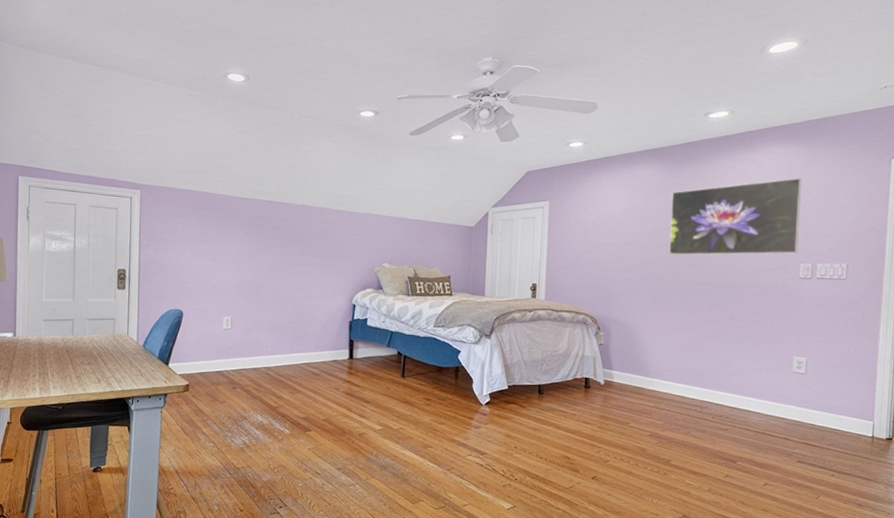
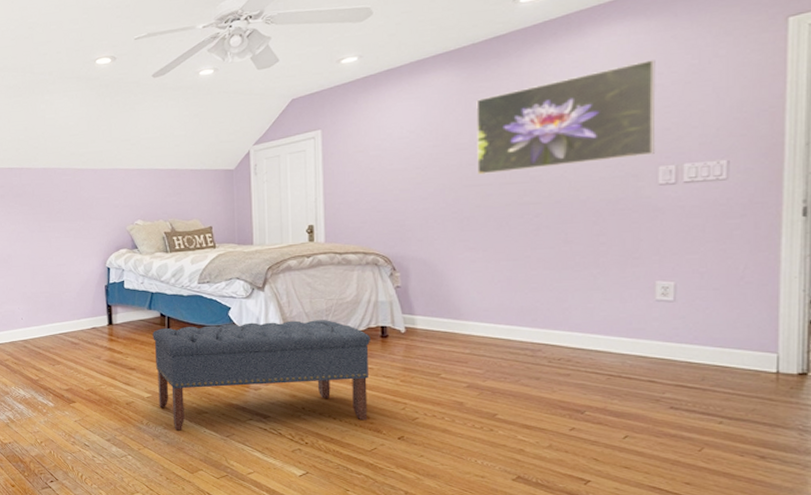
bench: none [389,365,576,463] -> present [152,320,370,431]

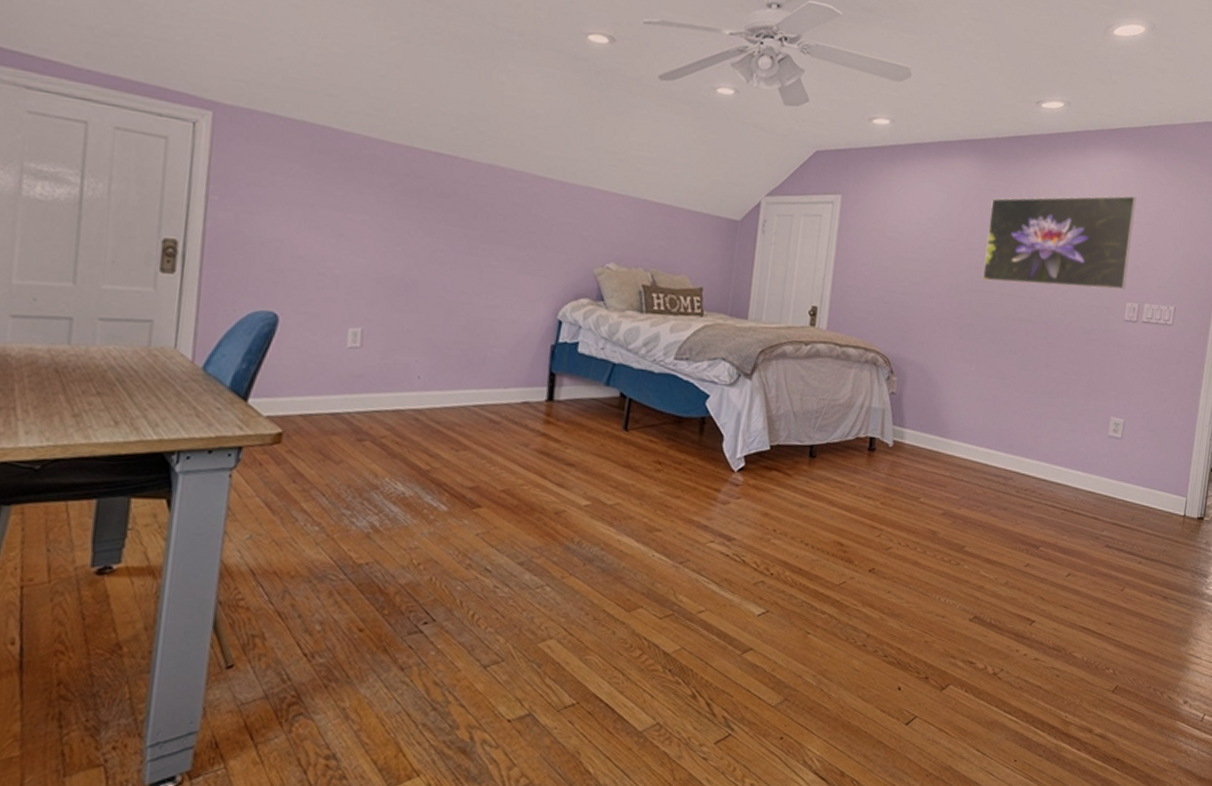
bench: present [152,320,370,431] -> none [599,413,857,553]

